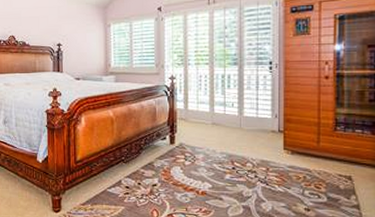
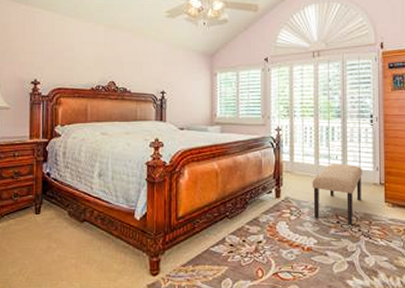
bench: none [207,110,260,171] -> present [312,163,362,225]

